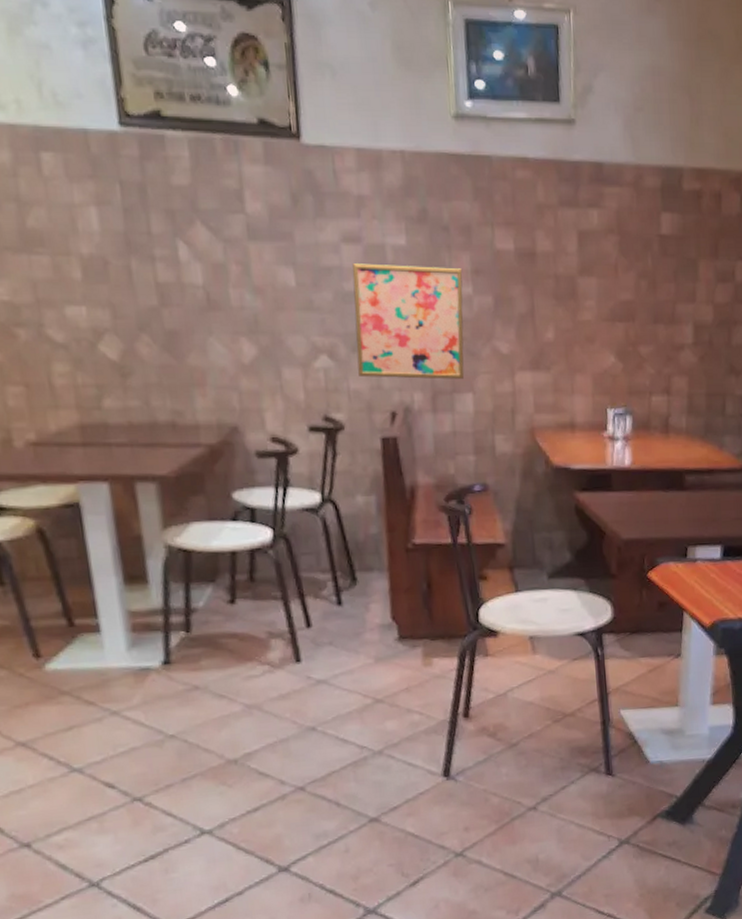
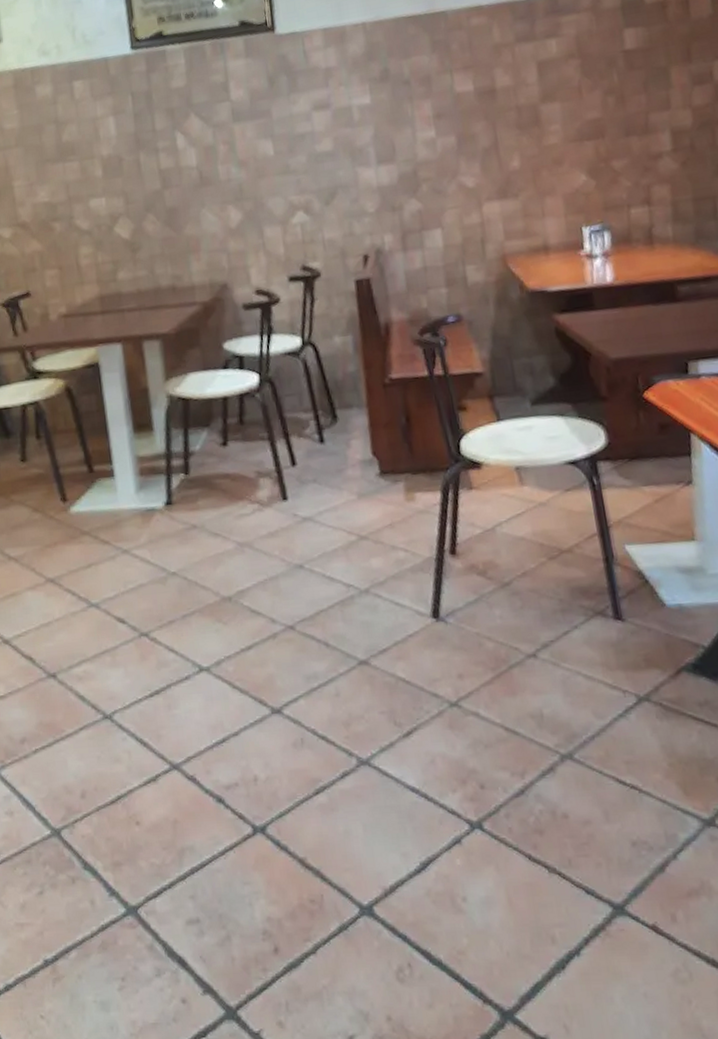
wall art: present [352,263,464,379] -> none [323,115,432,227]

